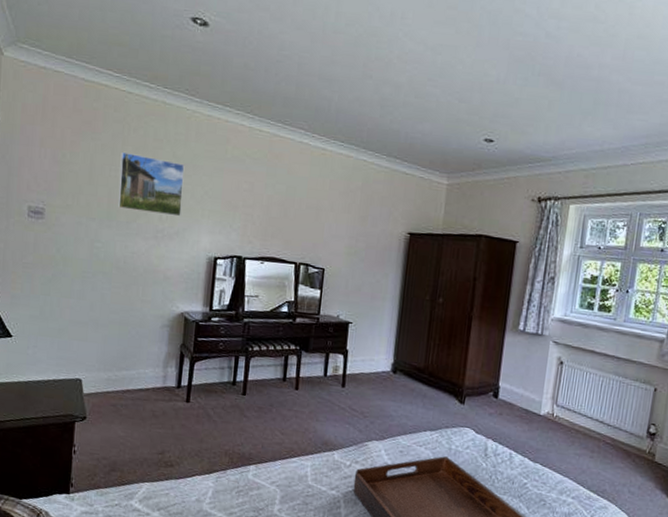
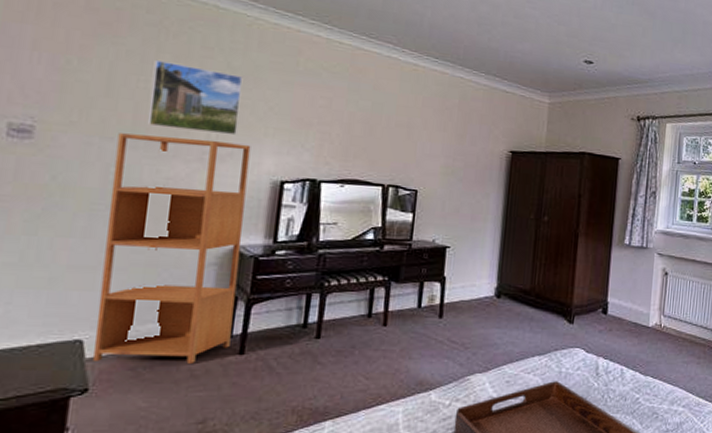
bookshelf: none [89,214,192,406] -> present [93,133,251,363]

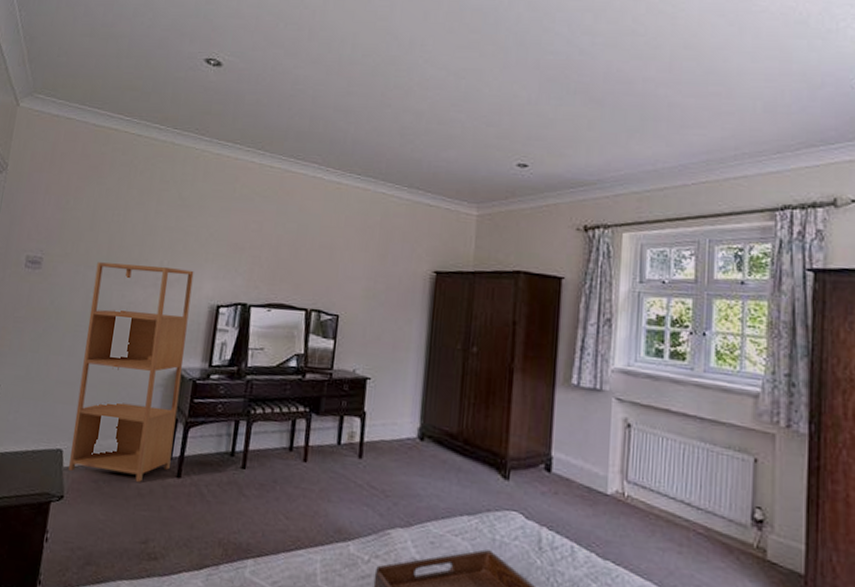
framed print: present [148,59,243,136] -> none [118,195,191,262]

